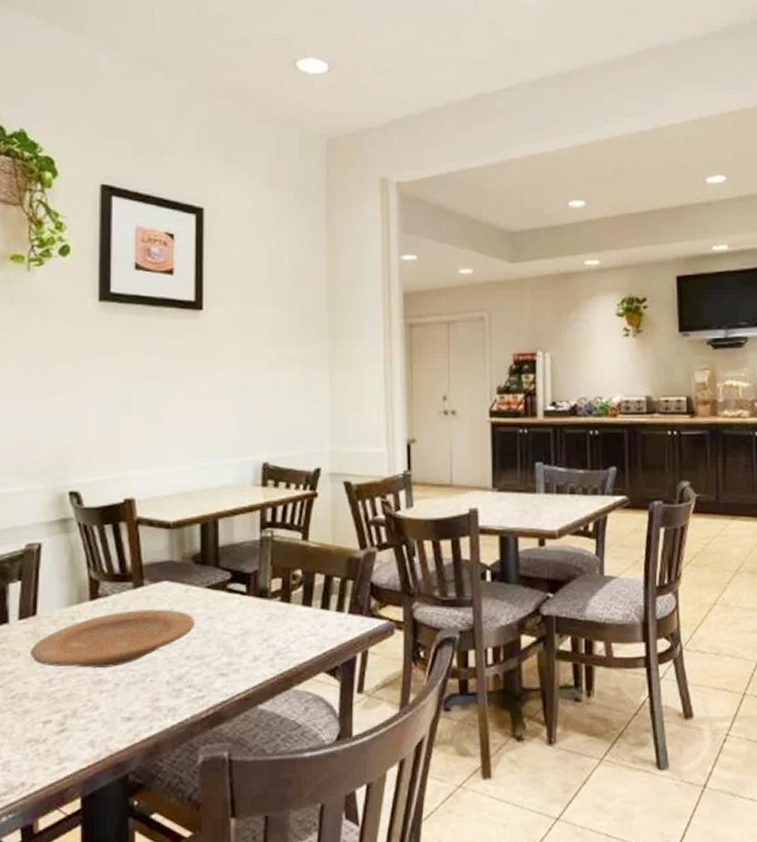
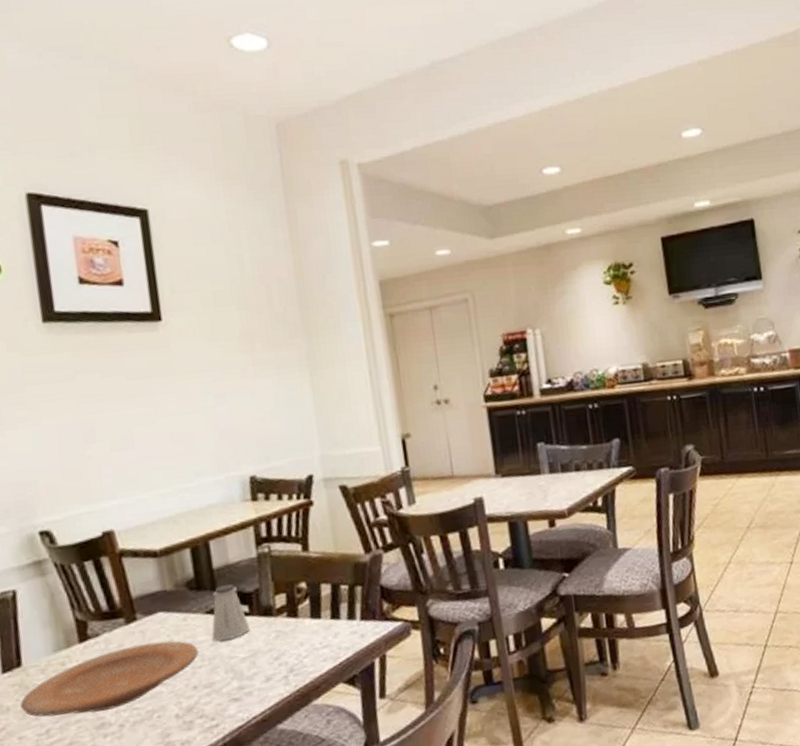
saltshaker: none [209,562,246,616] -> present [211,583,251,641]

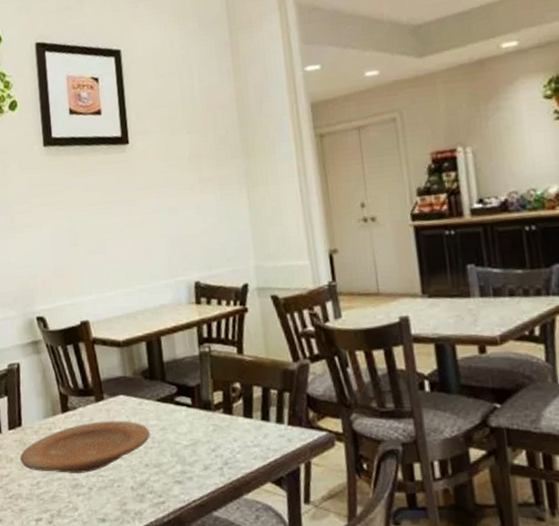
saltshaker: present [211,583,251,641] -> none [160,376,193,427]

